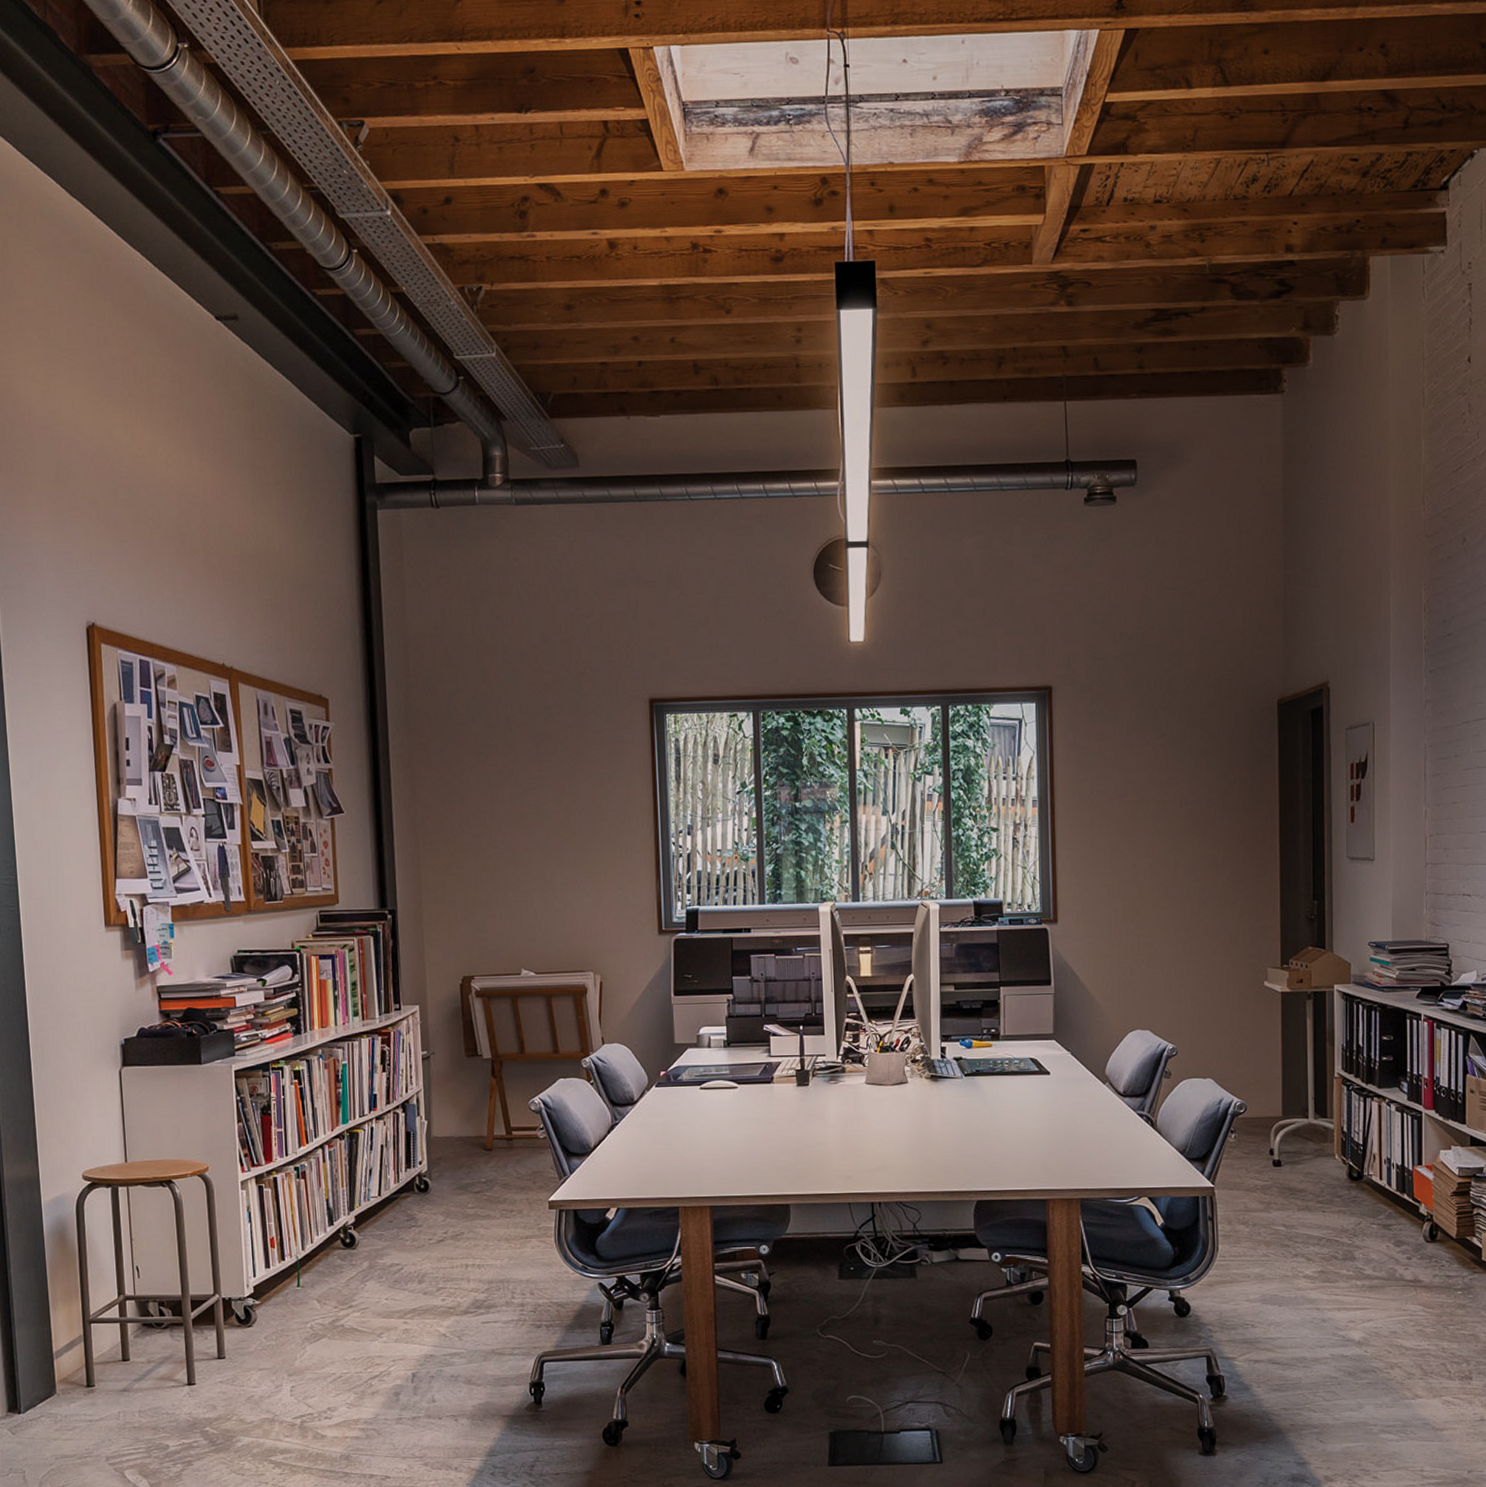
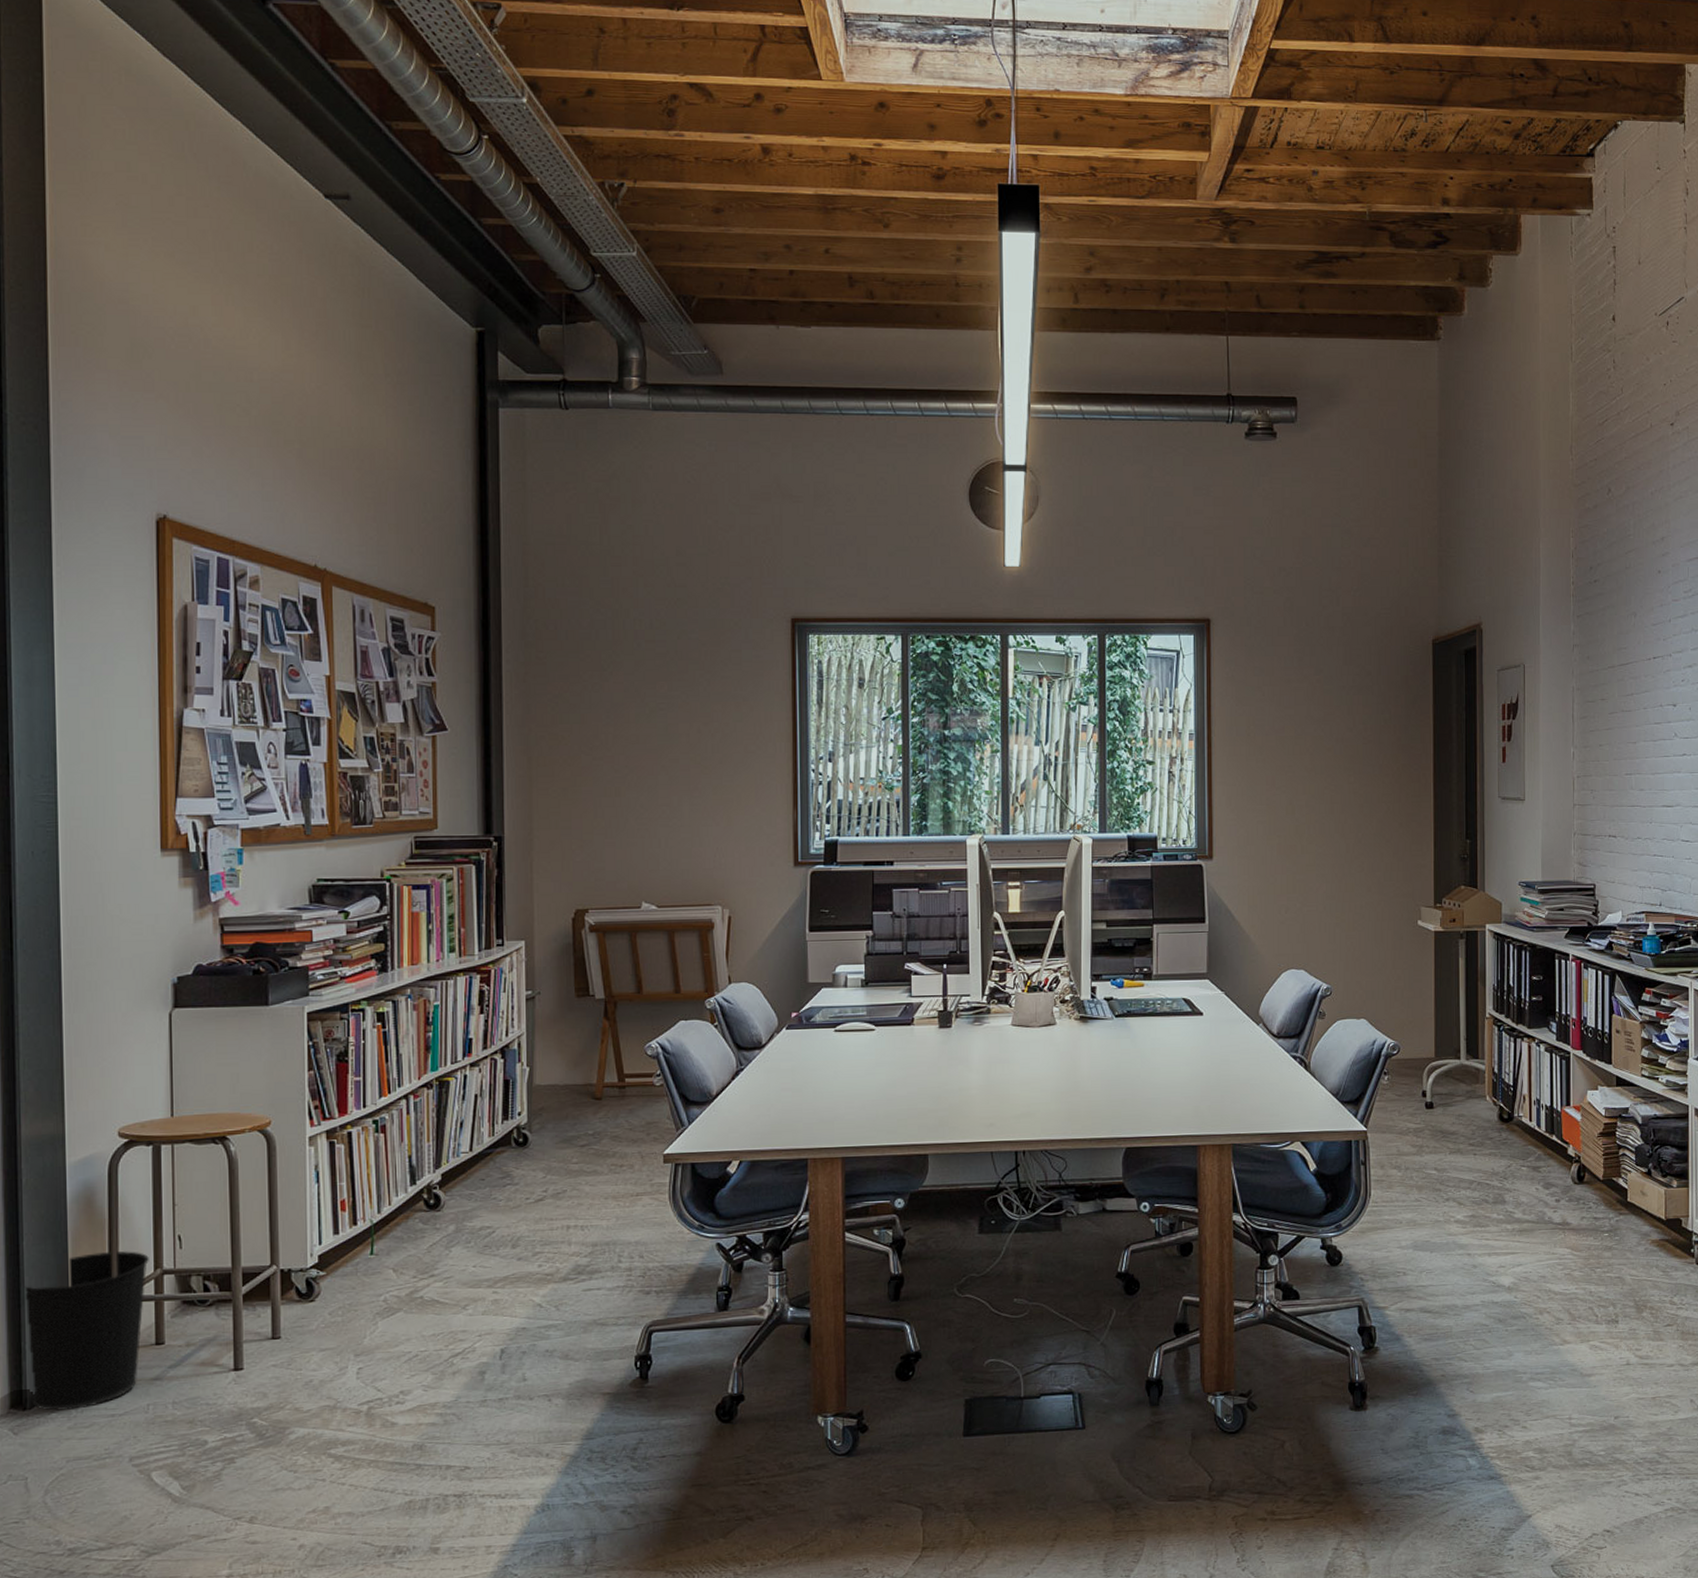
wastebasket: none [14,1279,113,1416] -> present [24,1251,149,1411]

